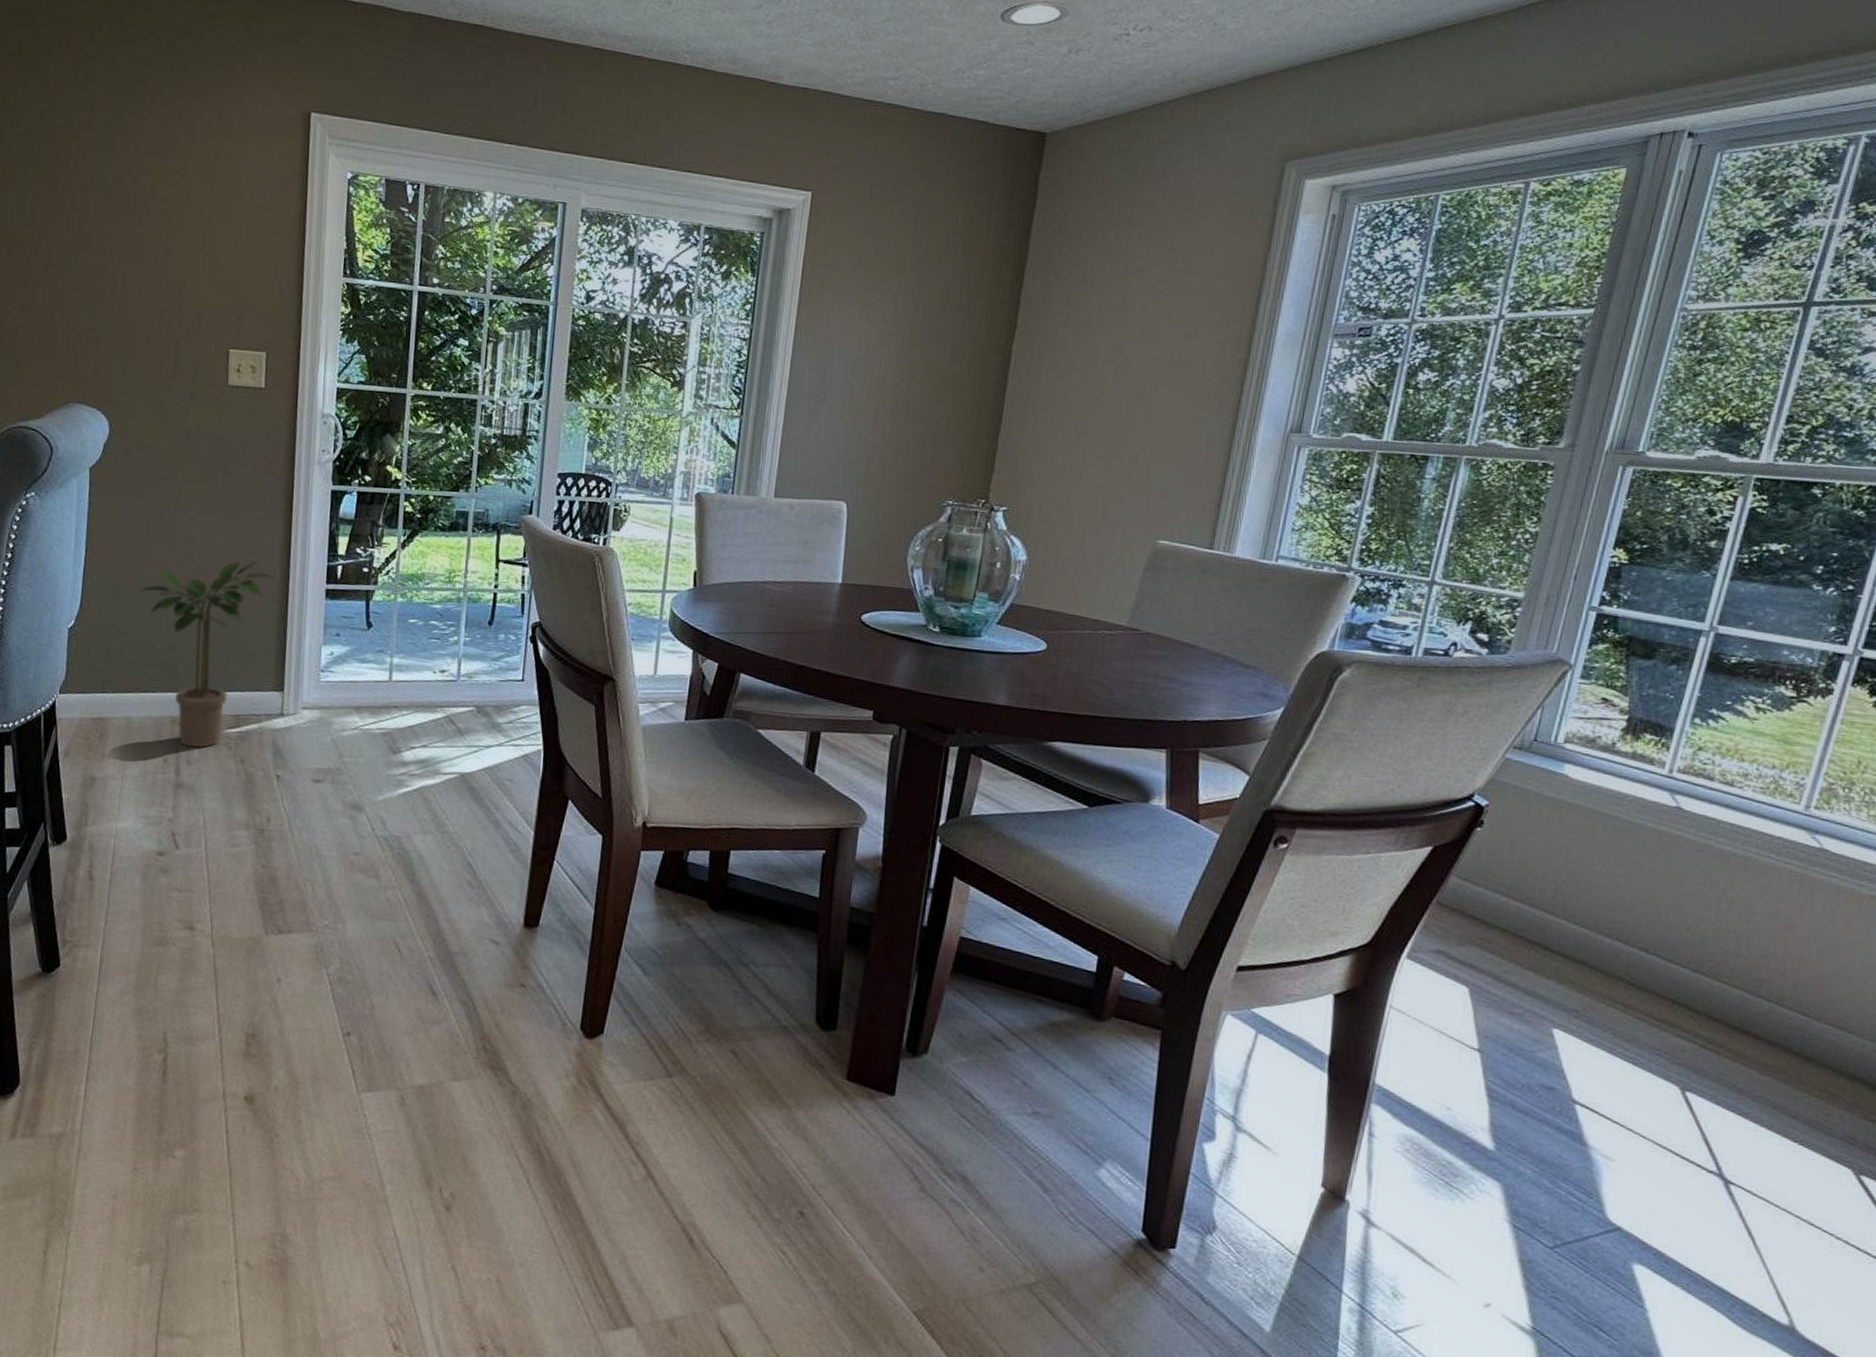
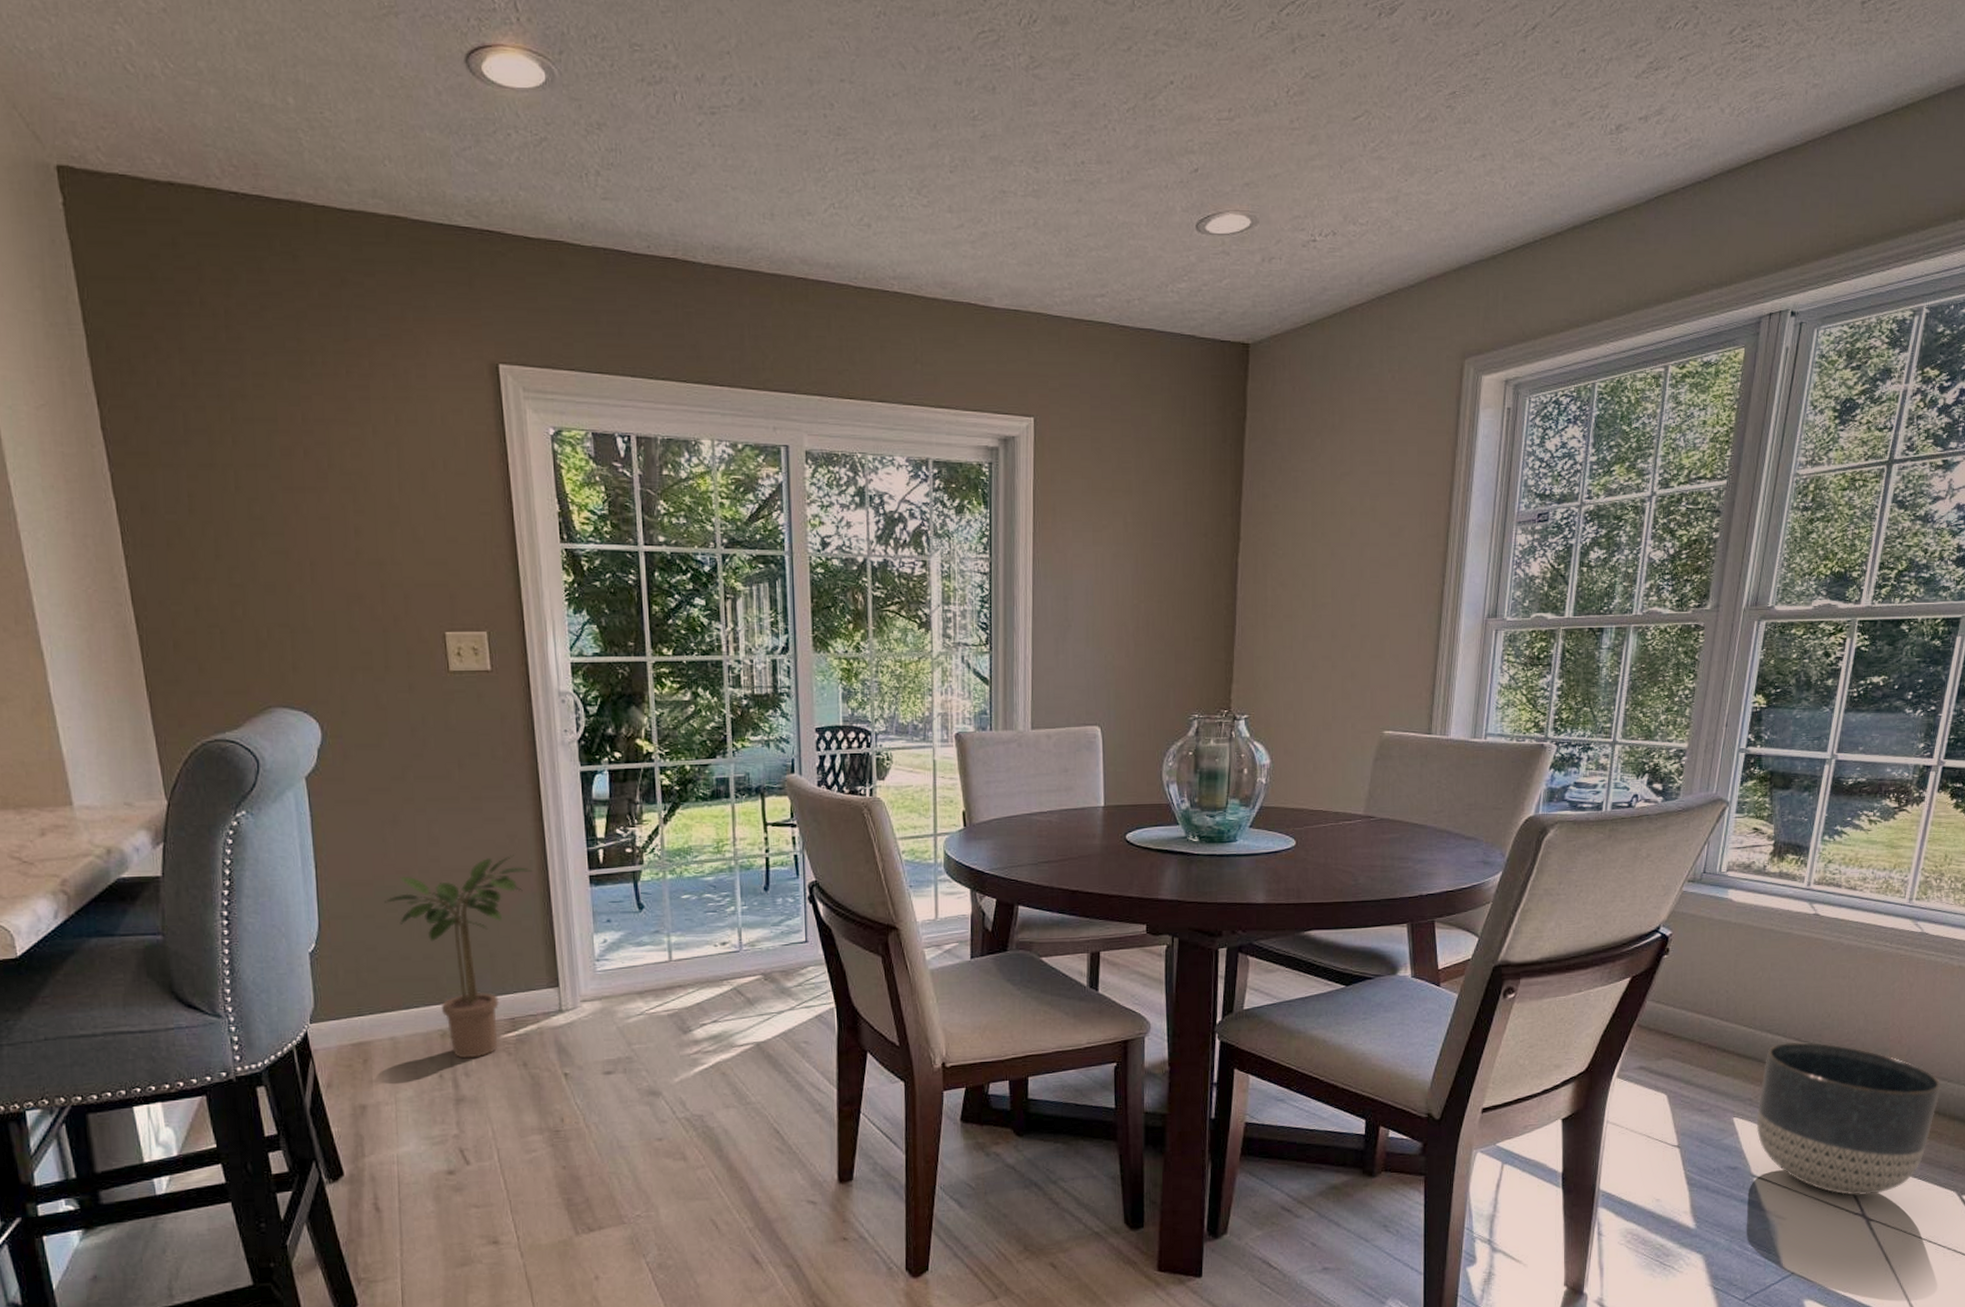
planter: none [1582,951,1838,1153] -> present [1756,1041,1941,1196]

